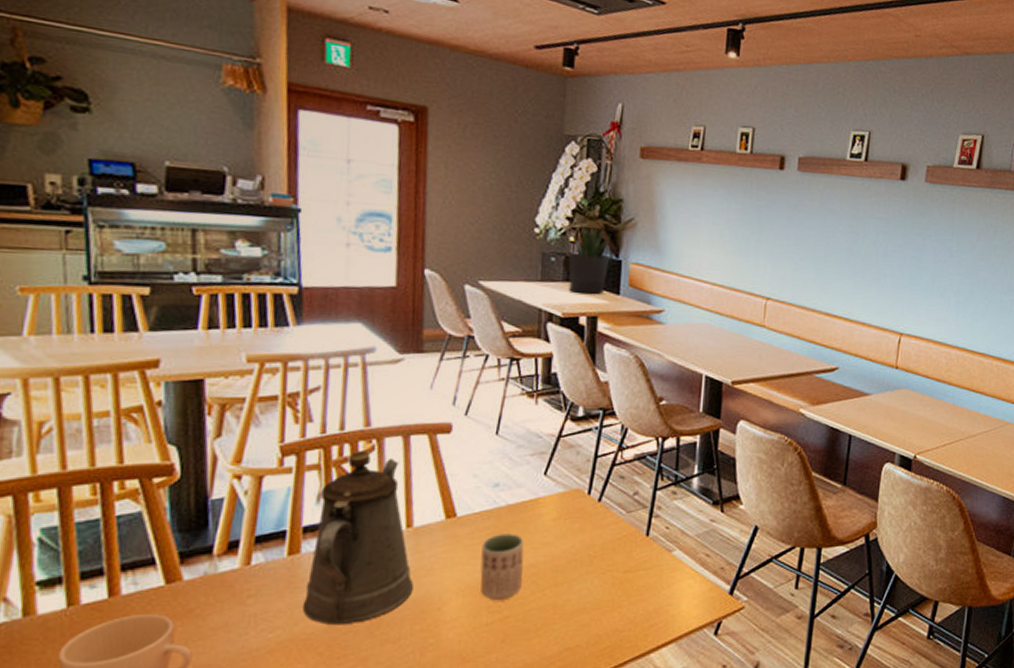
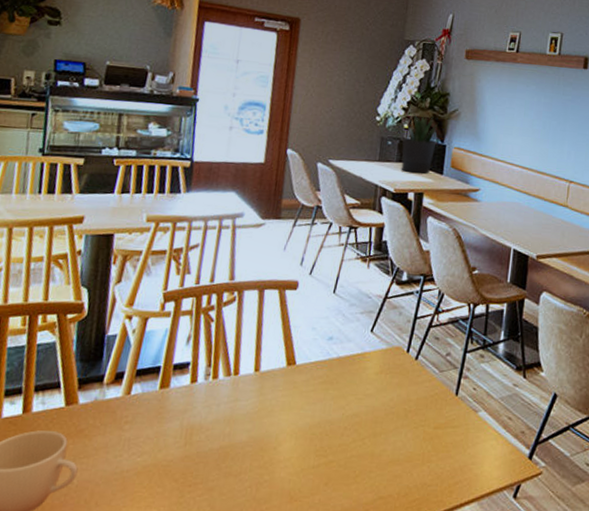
coffee pot: present [302,451,413,626] -> none [166,301,256,456]
cup: present [480,534,524,601] -> none [310,383,350,446]

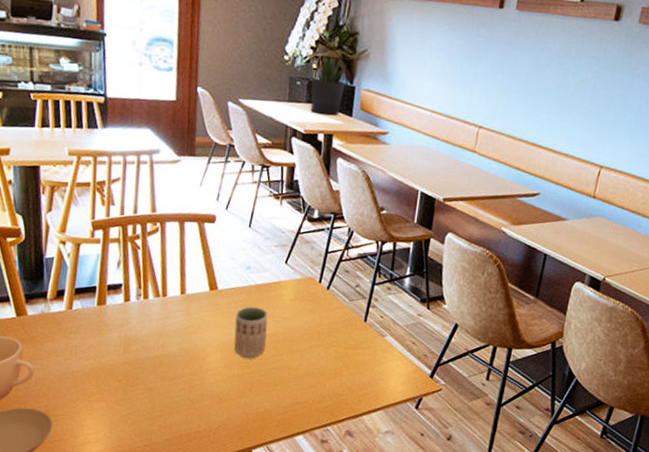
cup: none [310,383,350,446] -> present [234,306,268,359]

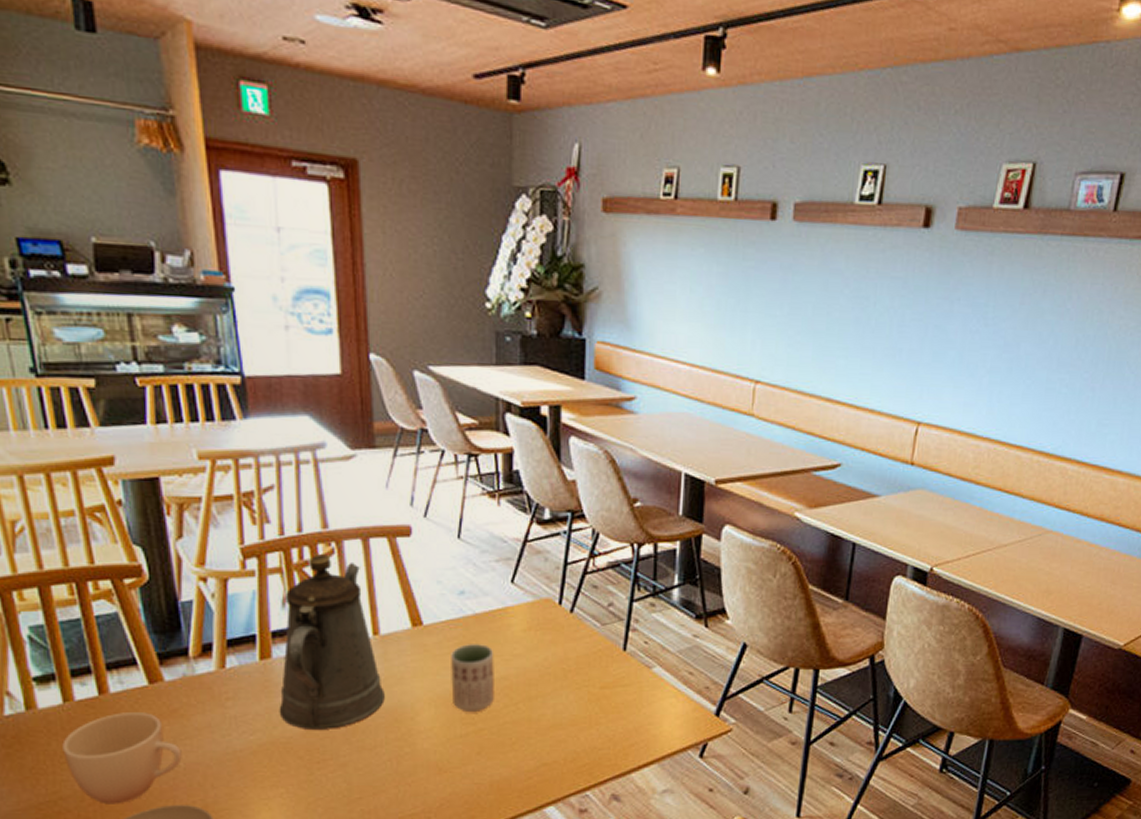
coffee pot: none [107,231,185,362] -> present [279,554,385,731]
planter: present [310,50,347,116] -> none [526,291,573,381]

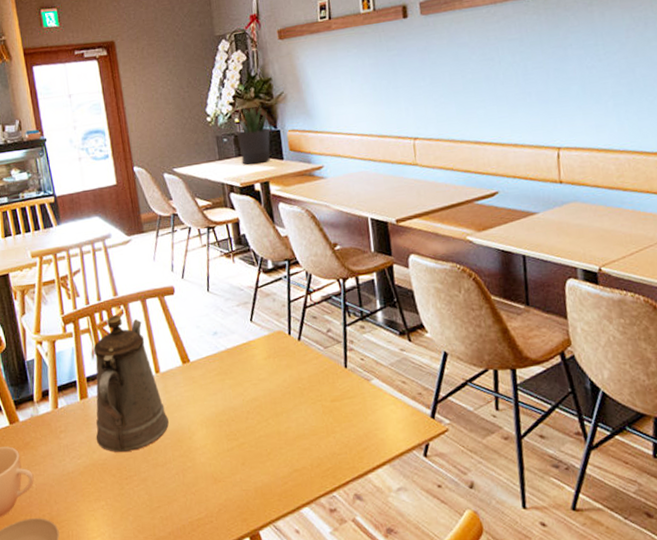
cup: present [451,644,494,713] -> none [213,373,250,430]
planter: none [526,291,573,381] -> present [237,103,271,165]

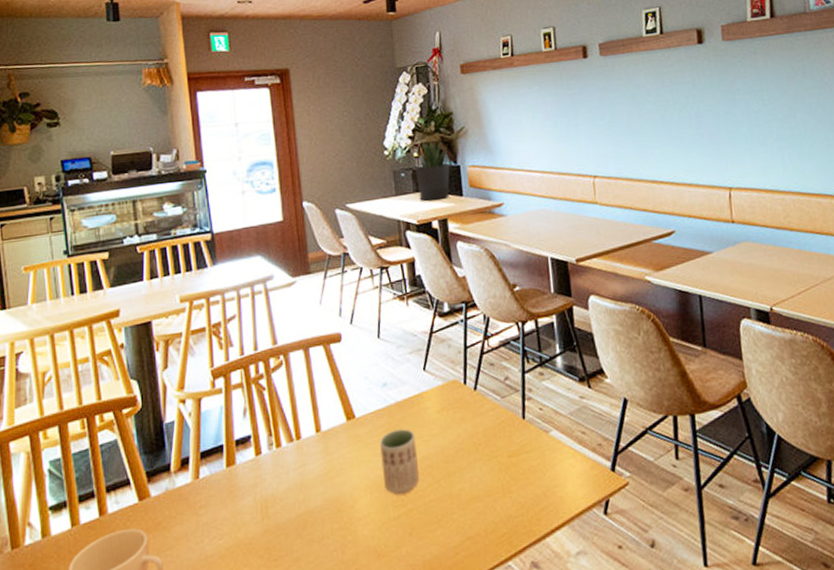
coffee pot: present [93,315,169,453] -> none [242,366,328,529]
cup: none [213,373,250,430] -> present [380,429,419,495]

